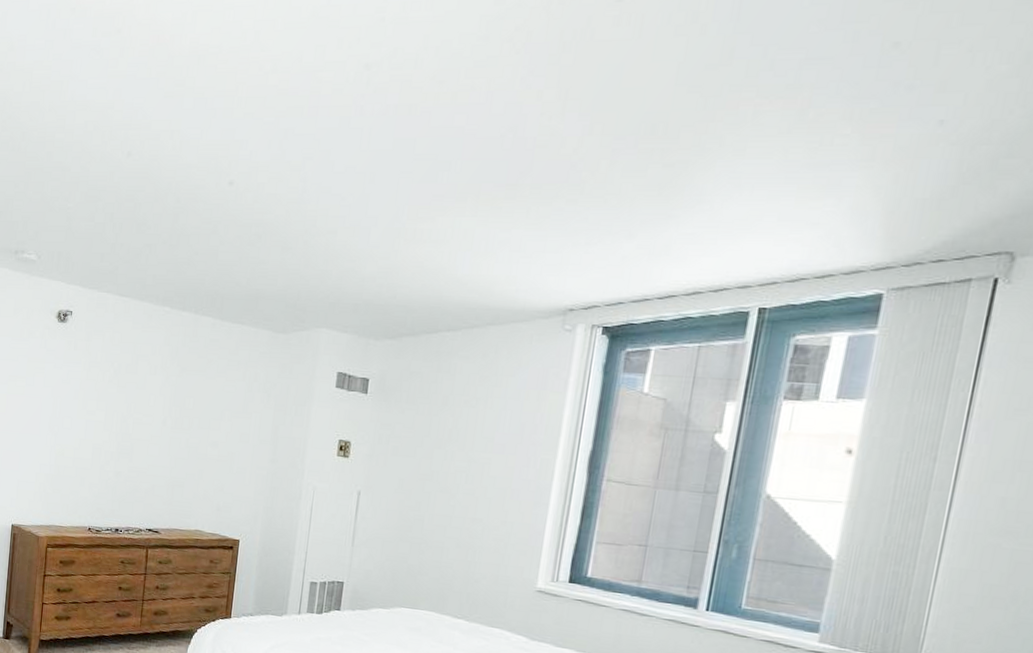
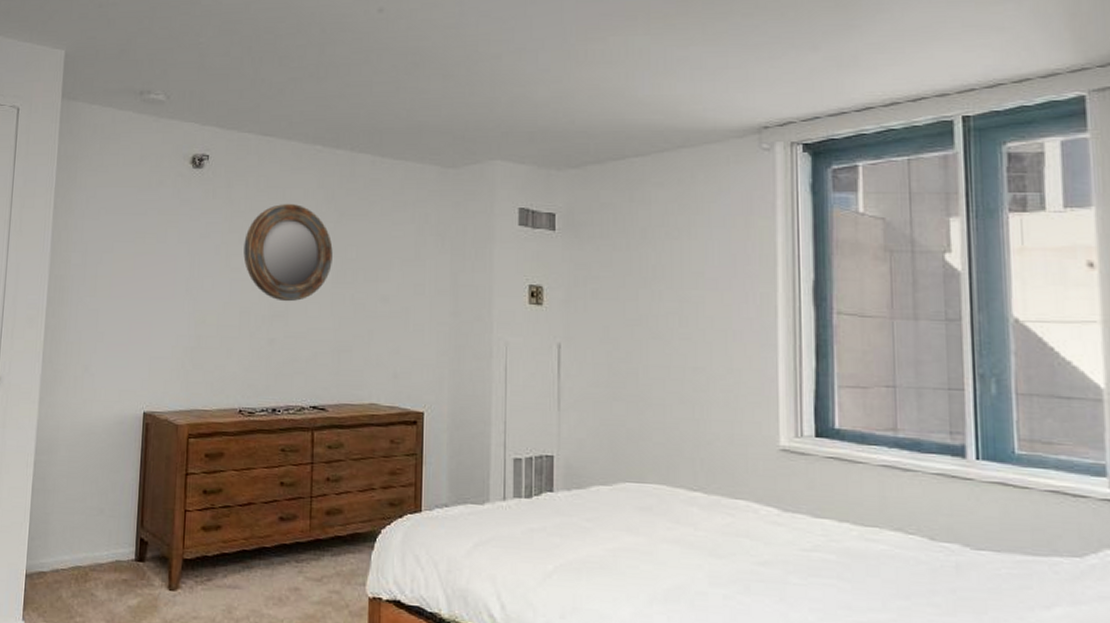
home mirror: none [98,358,174,442] -> present [243,204,333,302]

